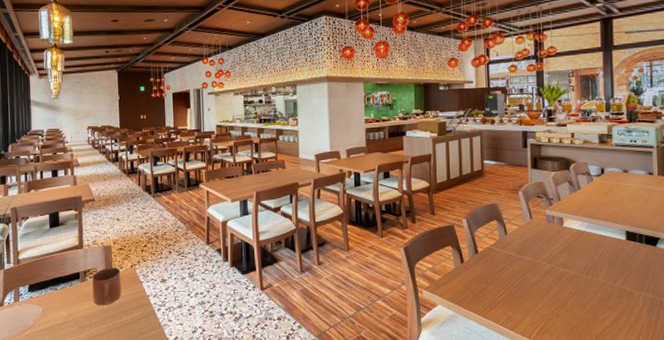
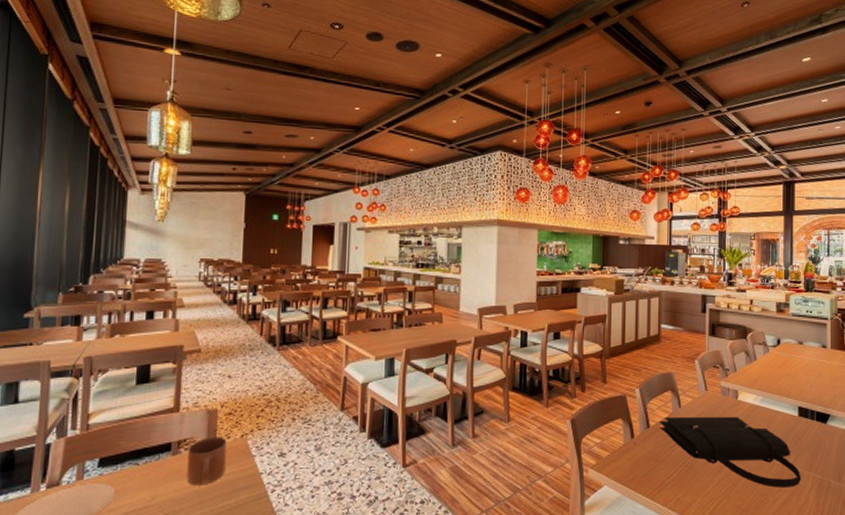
handbag: none [487,241,632,306] -> present [659,416,802,488]

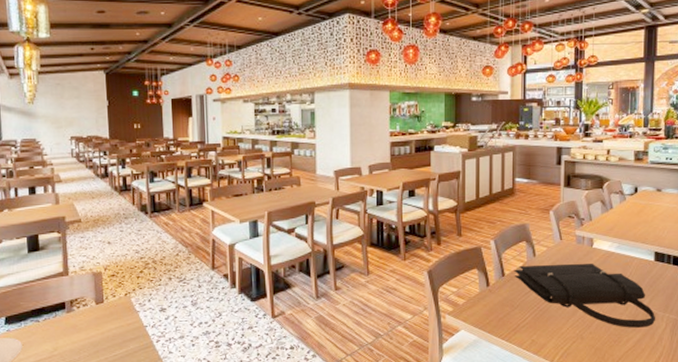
cup: present [187,436,227,486] -> none [80,295,115,338]

